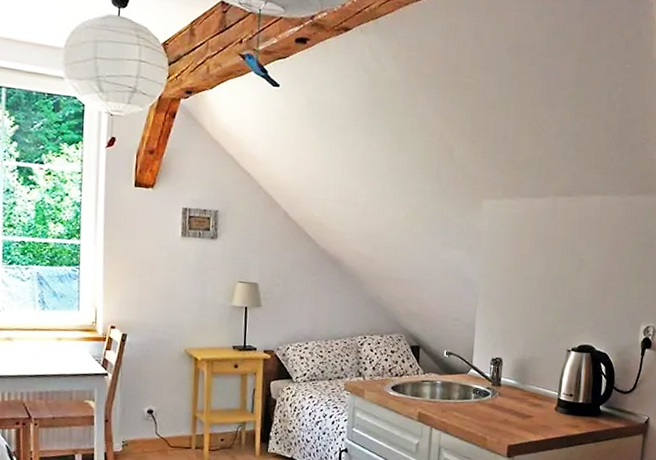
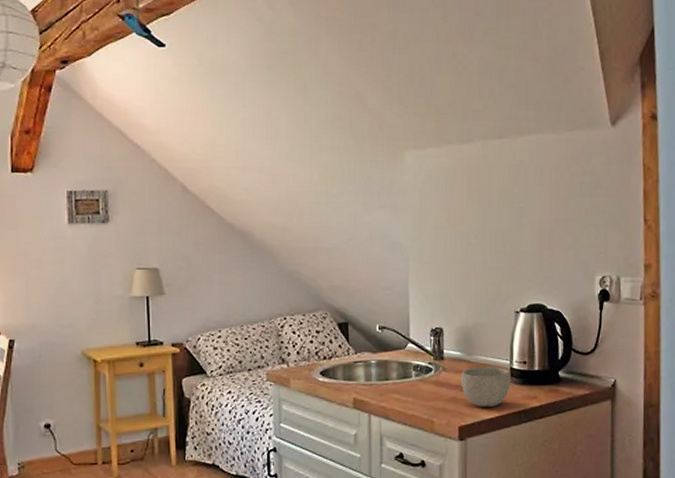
bowl: none [514,394,559,431] -> present [461,366,512,407]

